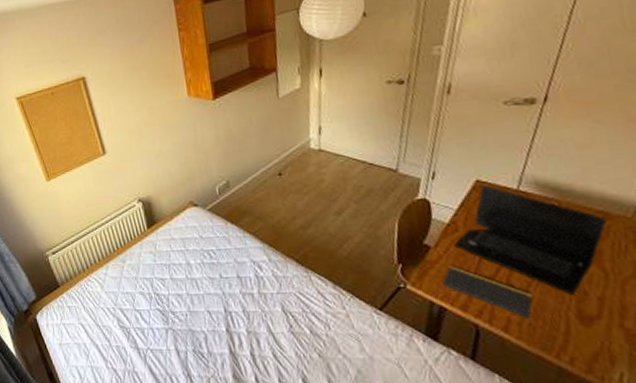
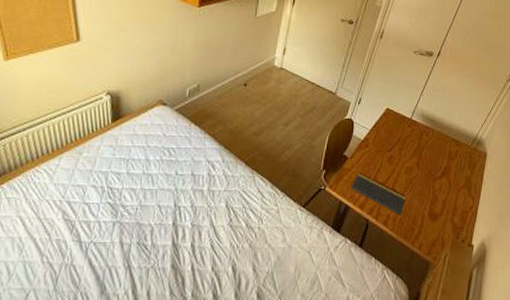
laptop: present [454,185,608,295] -> none [364,112,458,198]

